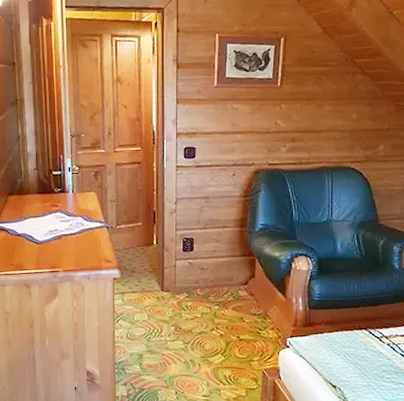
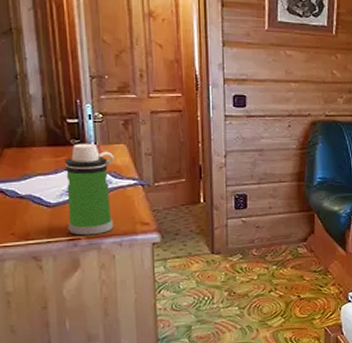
water bottle: none [49,191,86,269] -> present [64,143,114,236]

